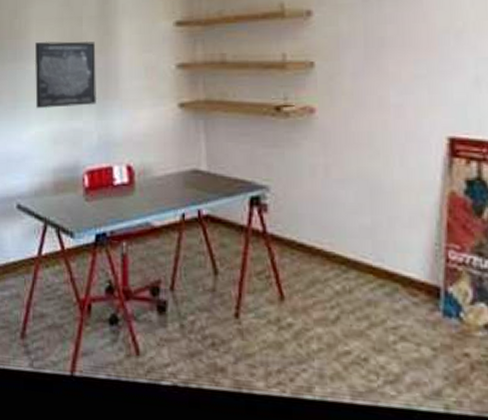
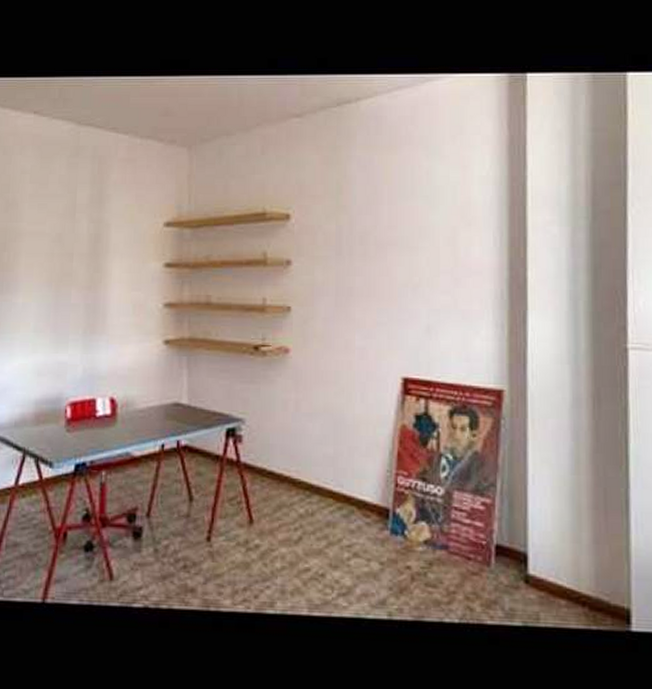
wall art: present [34,40,97,109] -> none [21,275,85,342]

